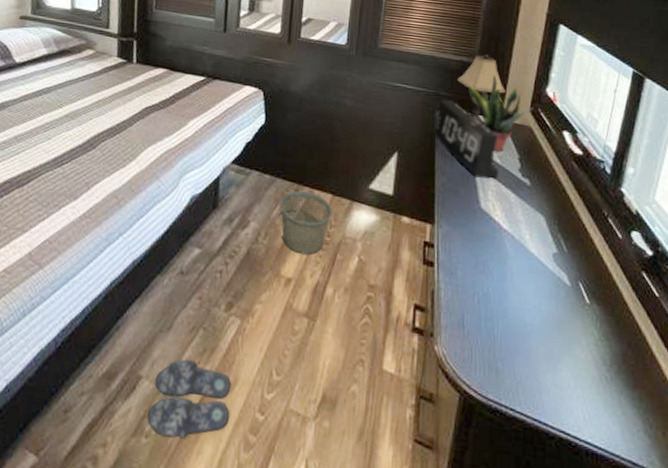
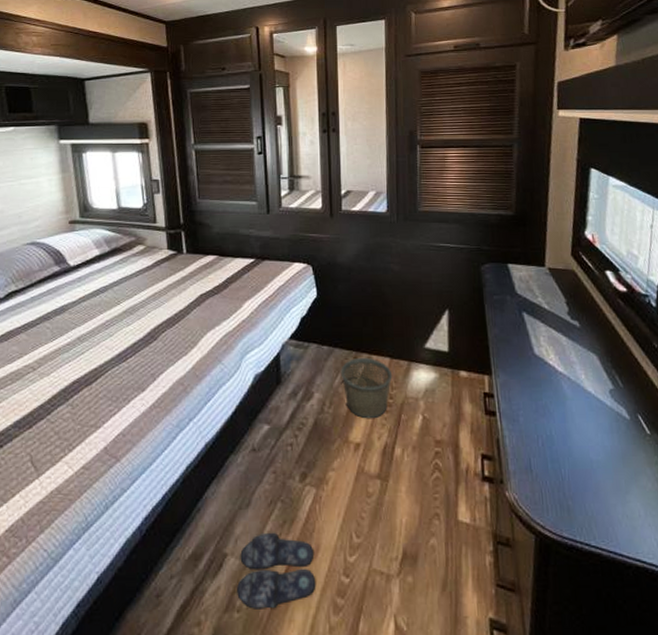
alarm clock: present [434,98,499,179] -> none [481,253,549,325]
lamp: present [457,54,505,125] -> none [498,206,546,274]
potted plant: present [468,75,533,152] -> none [509,224,574,298]

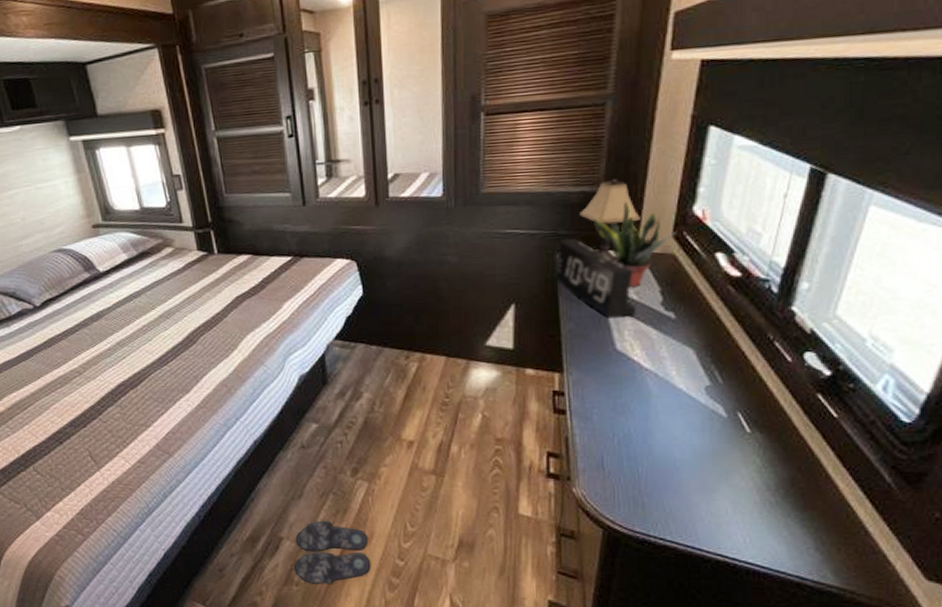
basket: present [340,357,393,419] -> none [391,356,449,418]
alarm clock: none [481,253,549,325] -> present [556,238,637,318]
lamp: none [498,206,546,274] -> present [579,179,640,261]
potted plant: none [509,224,574,298] -> present [594,201,676,288]

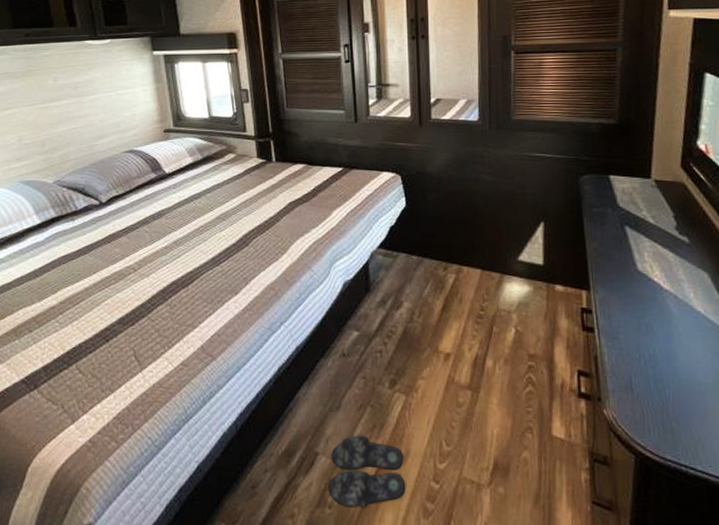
alarm clock: present [556,238,637,318] -> none [580,163,654,240]
lamp: present [579,179,640,261] -> none [598,114,652,186]
potted plant: present [594,201,676,288] -> none [611,134,684,212]

